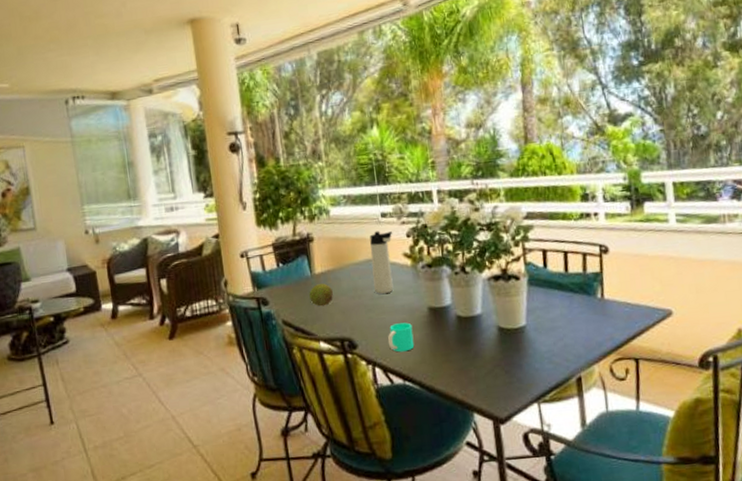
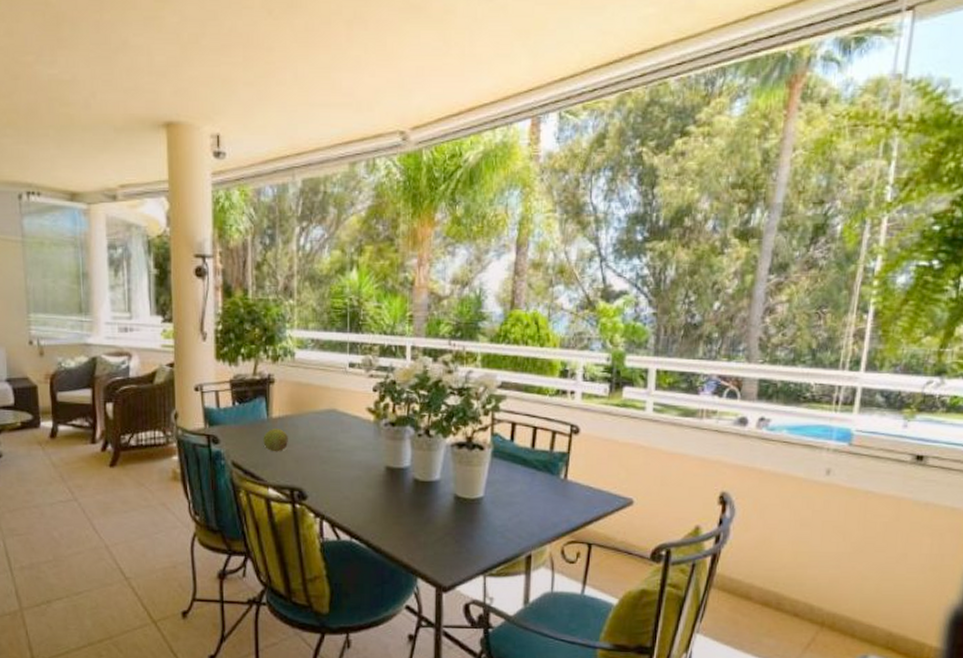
thermos bottle: present [369,231,394,294] -> none [331,381,359,447]
cup: present [387,322,415,352] -> none [339,479,367,509]

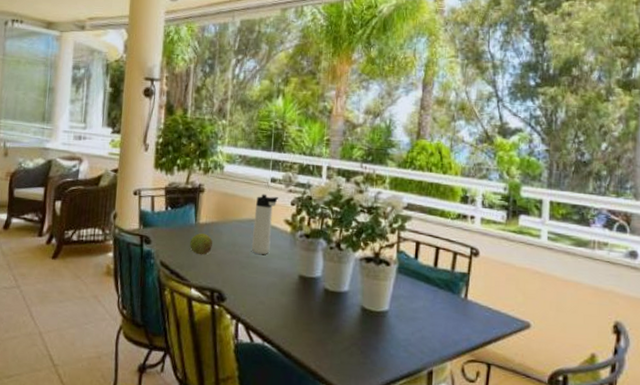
thermos bottle: none [331,381,359,447] -> present [251,194,279,254]

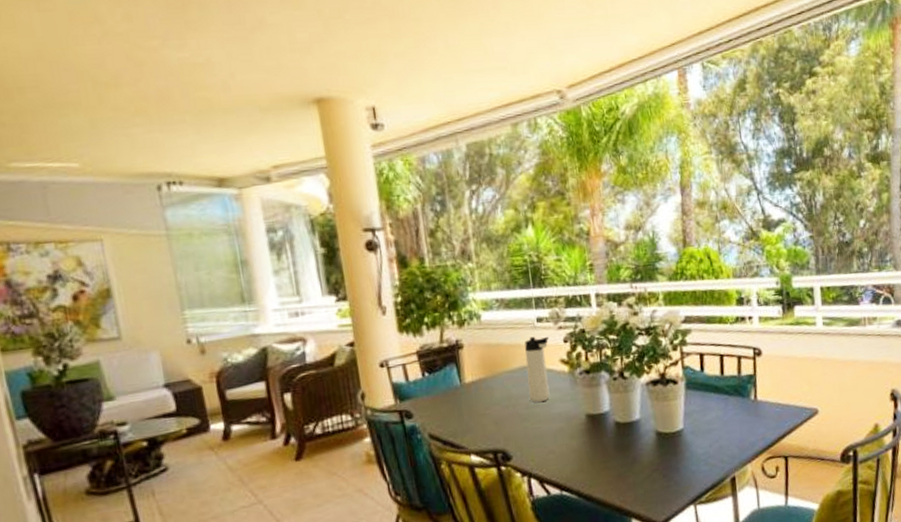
fruit: present [190,233,213,255] -> none [458,393,486,418]

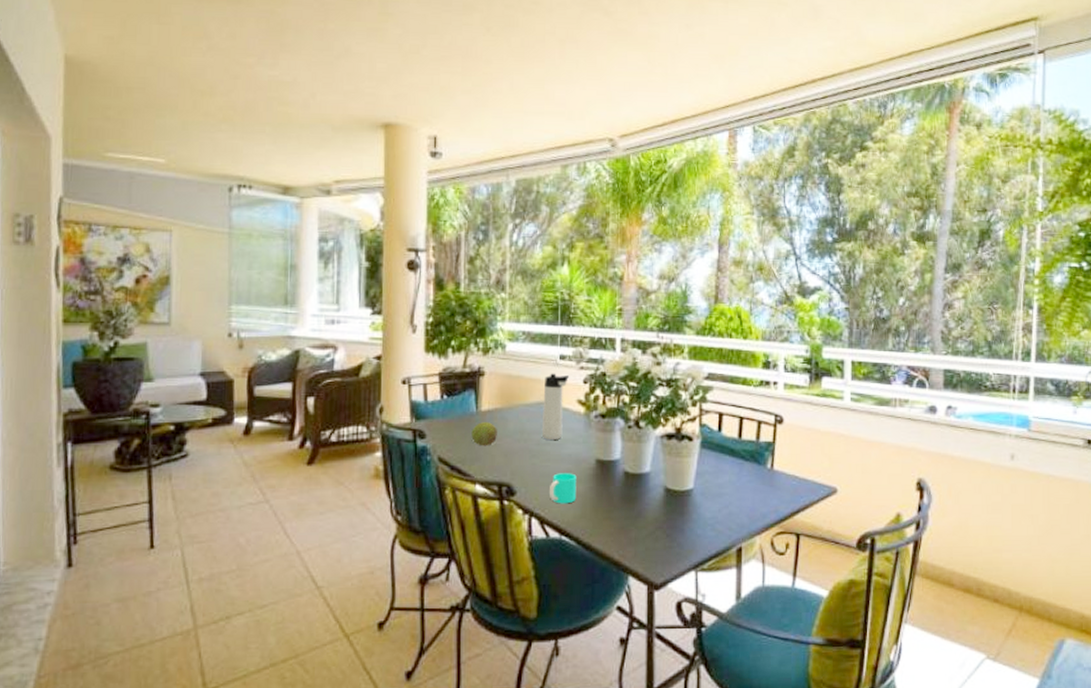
fruit: none [458,393,486,418] -> present [471,422,498,446]
cup: none [543,431,572,462] -> present [548,473,577,504]

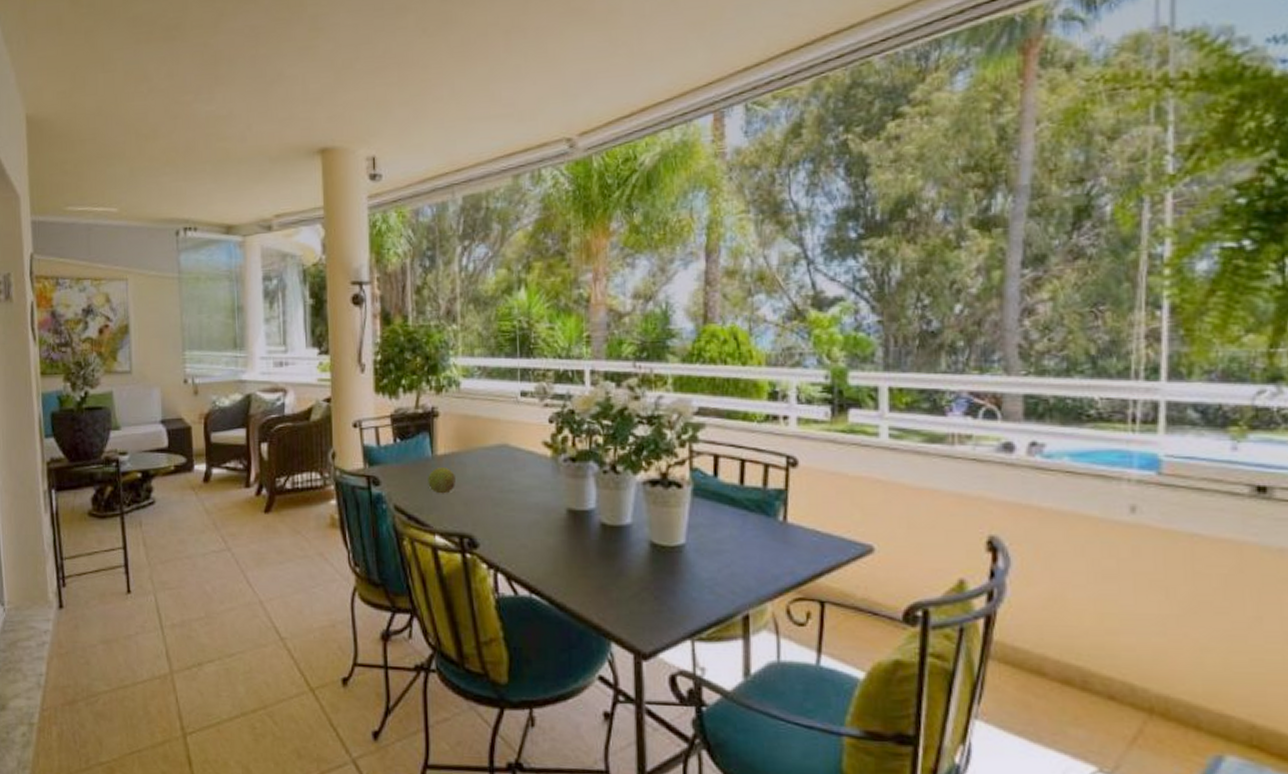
thermos bottle: present [541,373,570,440] -> none [504,412,533,487]
cup: present [548,473,577,504] -> none [515,524,547,559]

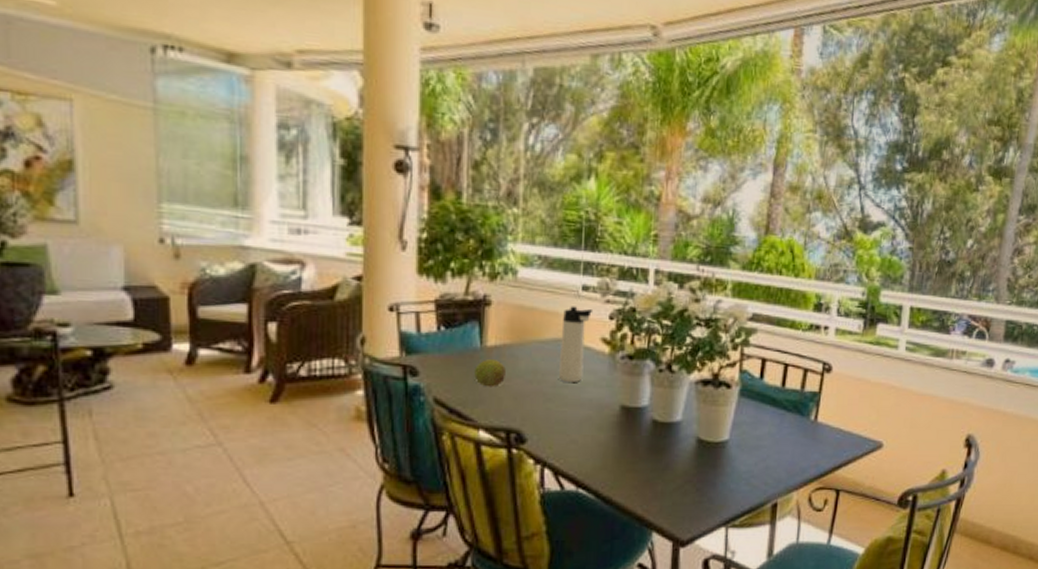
thermos bottle: none [504,412,533,487] -> present [558,306,594,382]

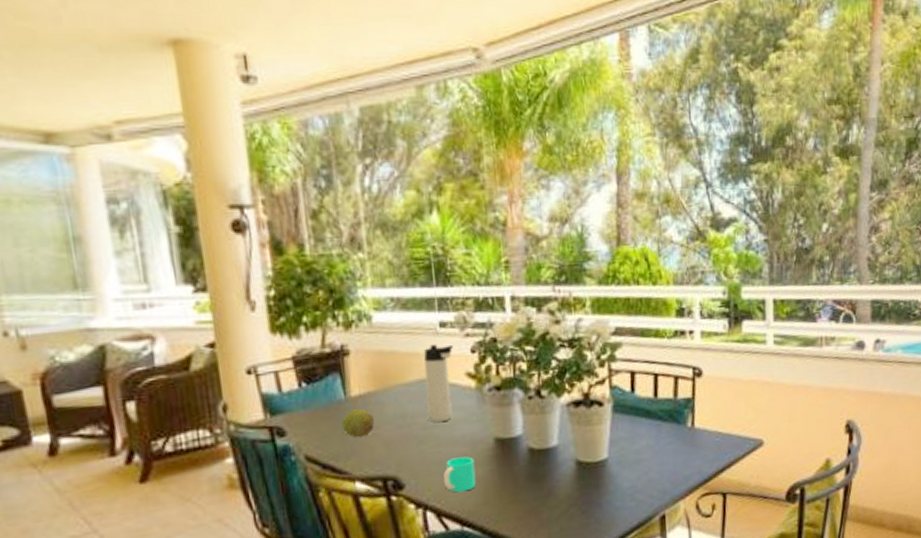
cup: none [565,420,598,454] -> present [443,456,476,493]

